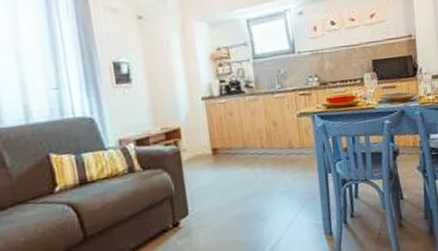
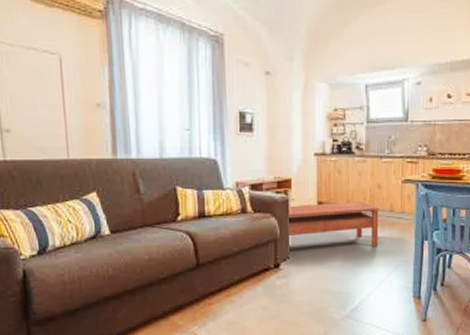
coffee table: none [181,142,282,191] -> present [286,202,379,247]

